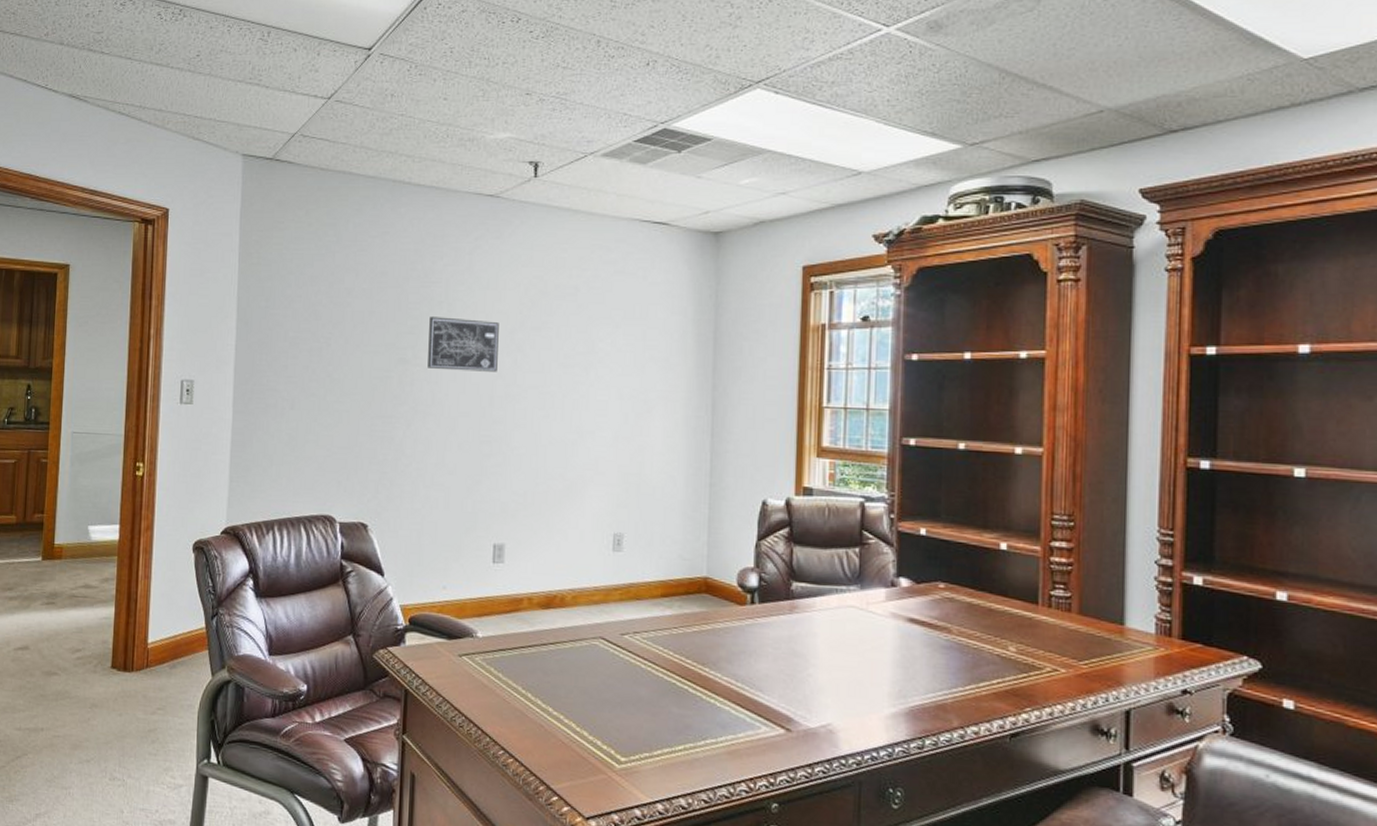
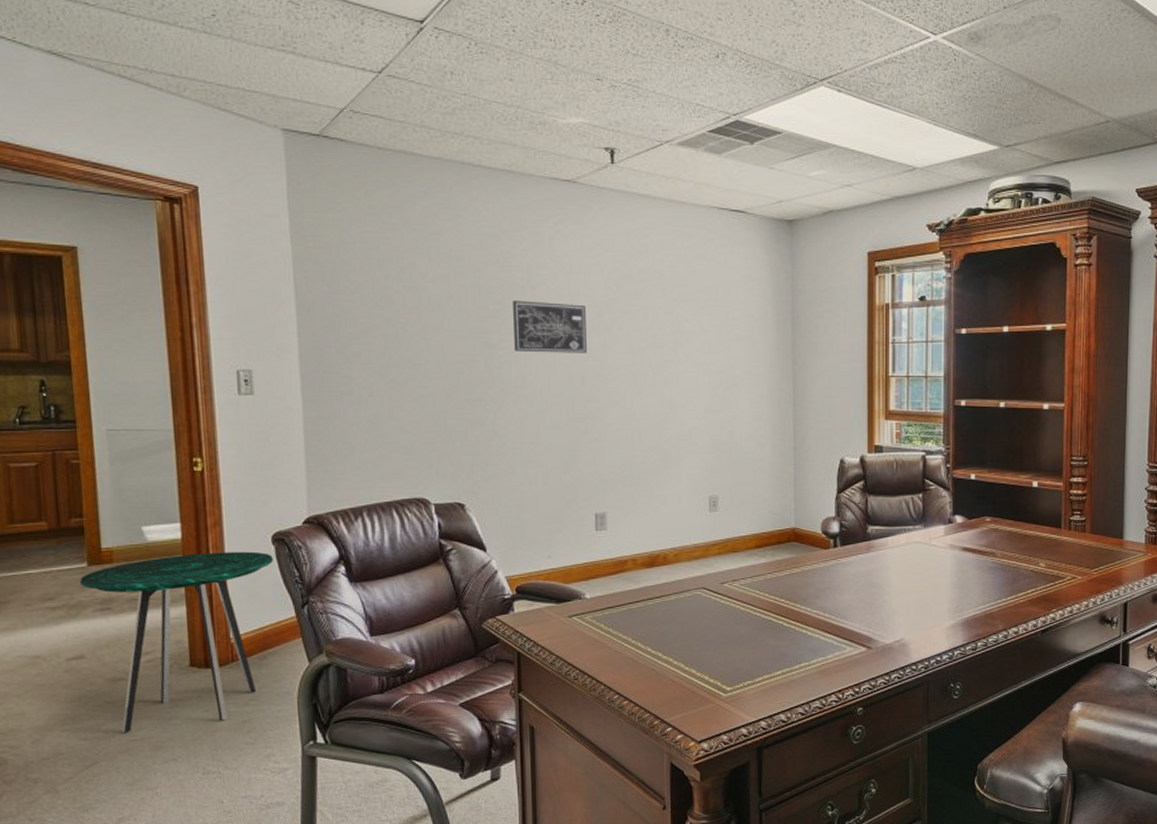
side table: none [33,555,192,728] -> present [79,551,273,734]

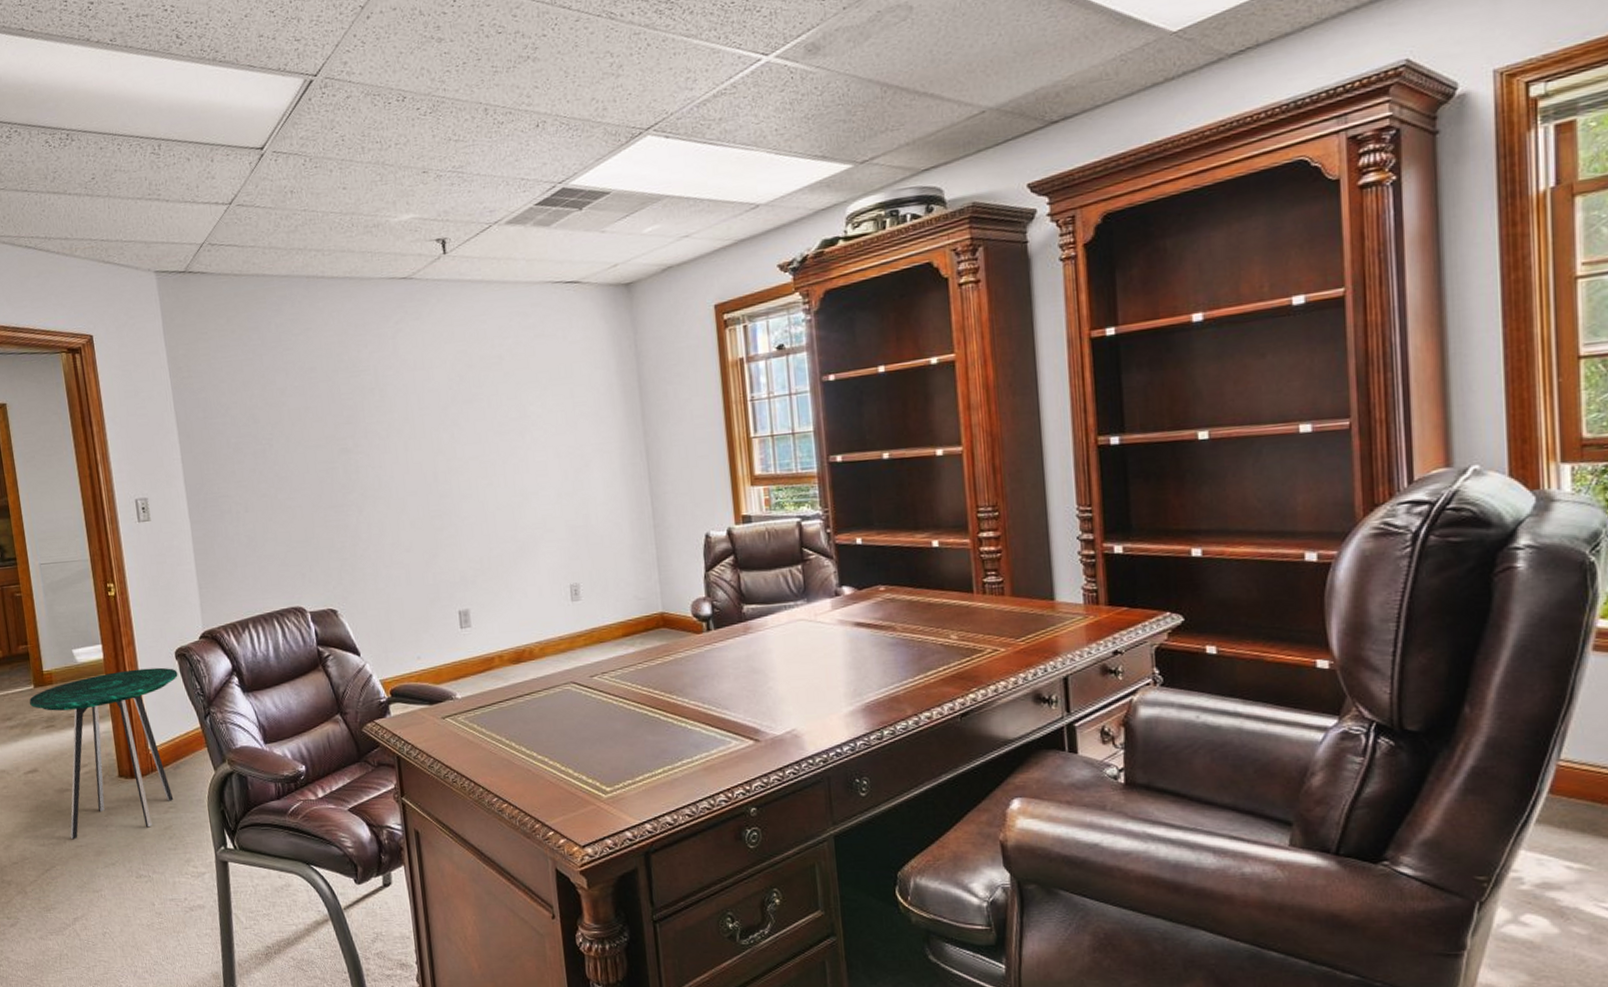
wall art: present [513,300,587,353] -> none [364,400,437,454]

